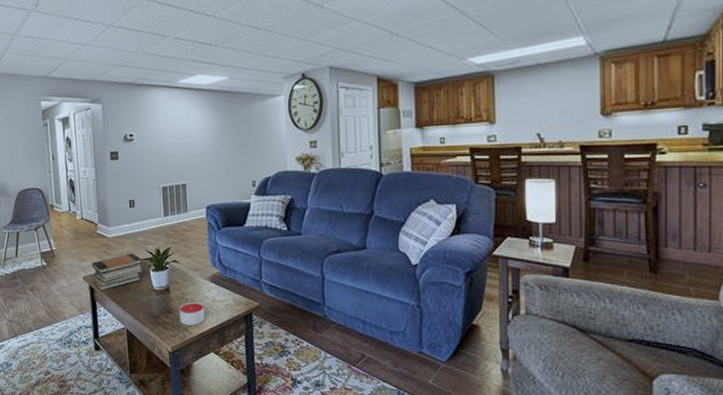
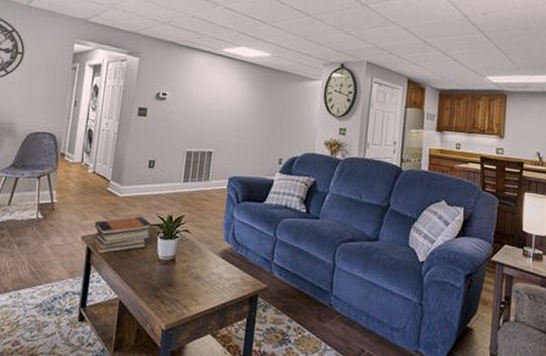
candle: present [179,302,205,325] -> none [180,276,210,303]

